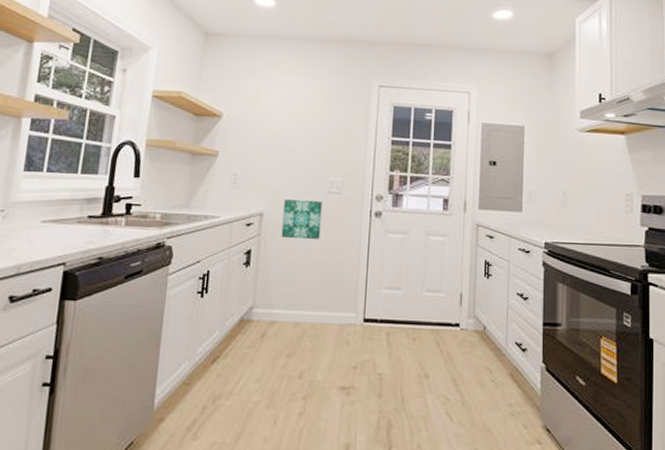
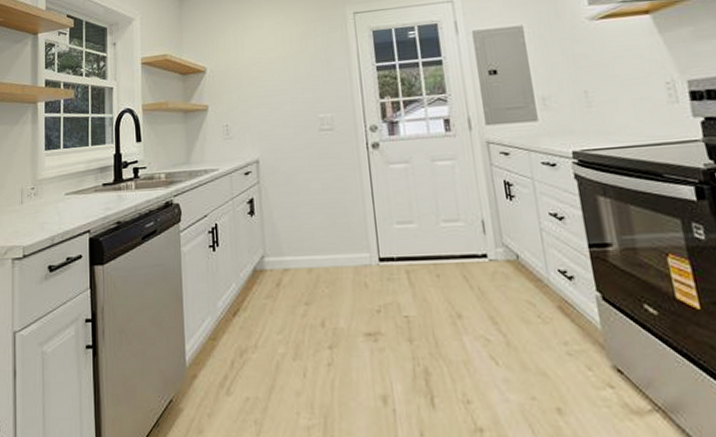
wall art: present [281,200,323,239] -> none [277,140,319,182]

